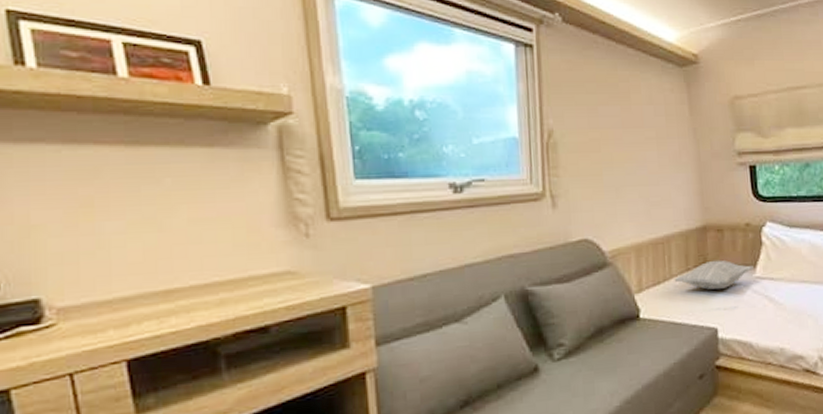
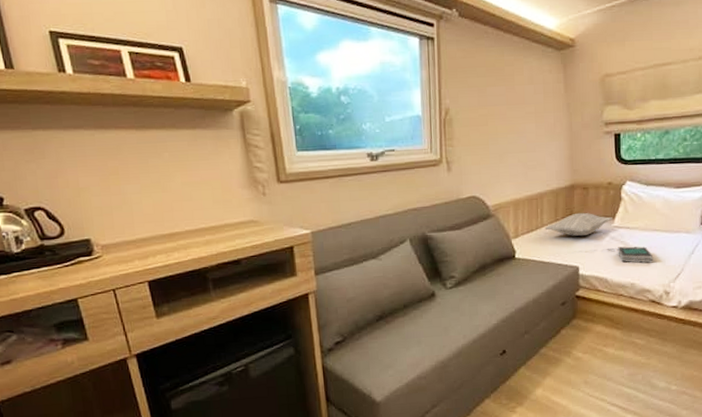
book: none [762,302,803,323] -> present [618,246,653,264]

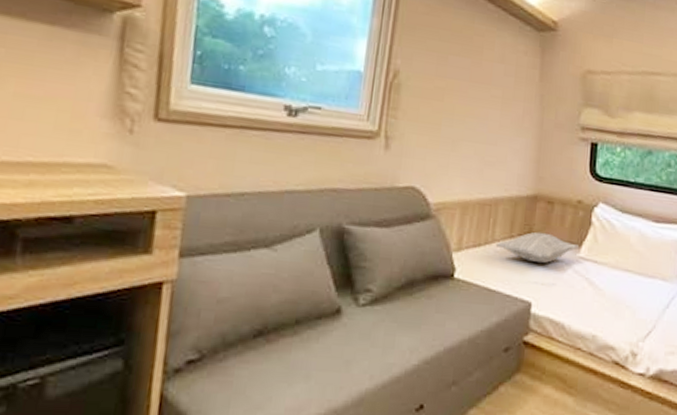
book: present [618,246,653,264] -> none [580,284,621,312]

